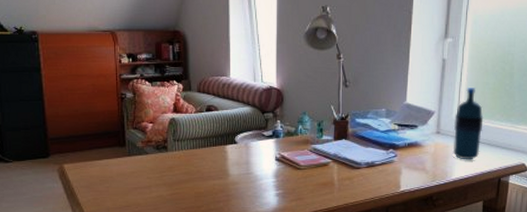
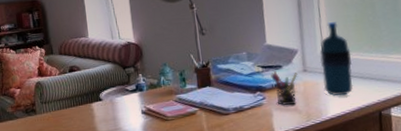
pen holder: none [405,130,431,165] -> present [270,71,298,106]

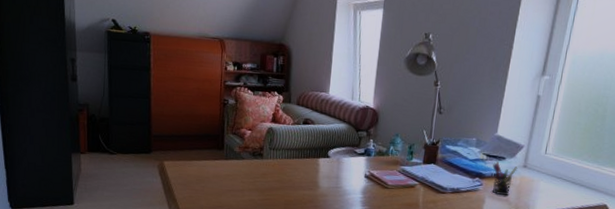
water bottle: present [319,22,353,96] -> none [537,126,572,196]

